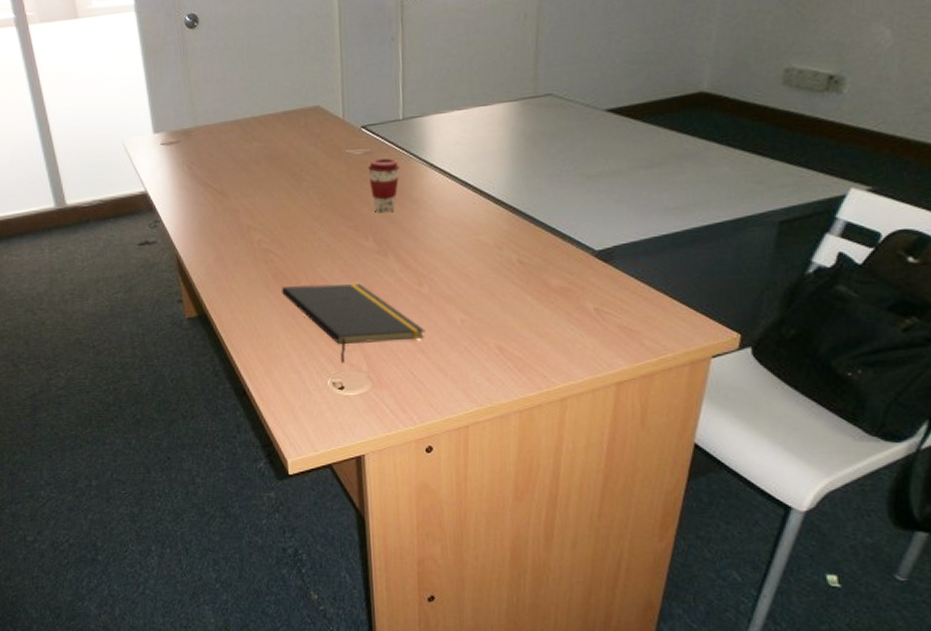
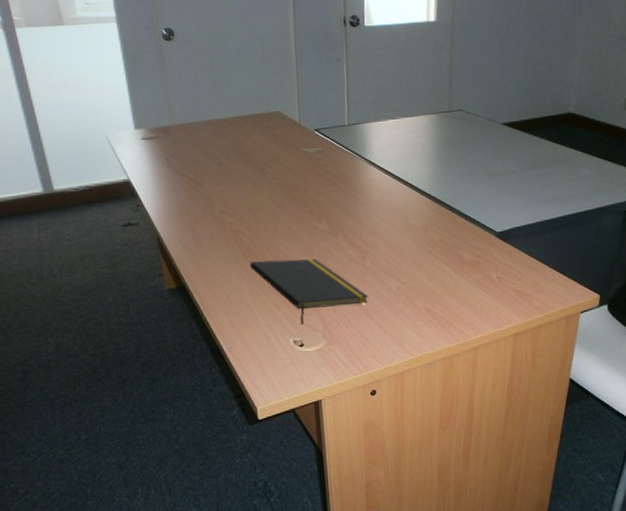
coffee cup: present [368,157,400,214] -> none [320,156,346,201]

